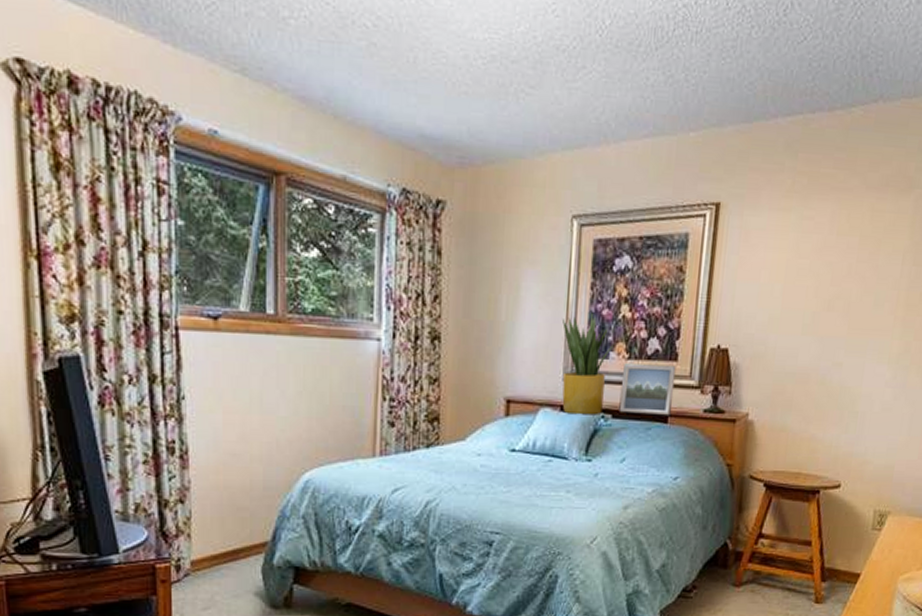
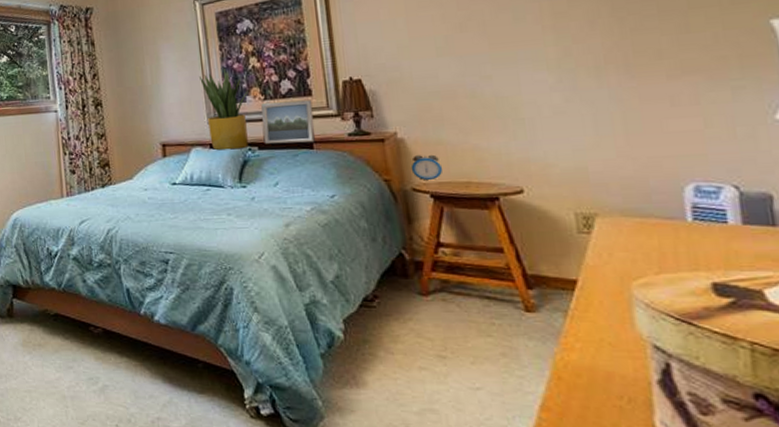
alarm clock: none [753,440,780,469] -> present [411,154,442,181]

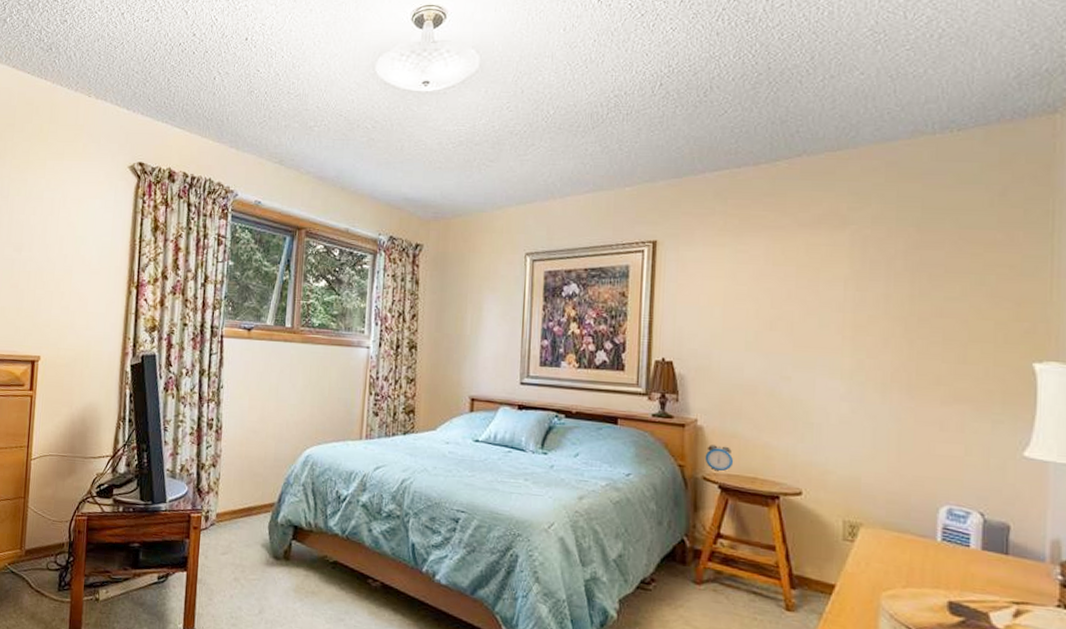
planter: present [200,68,249,150] -> none [519,329,564,415]
picture frame: present [261,100,315,145] -> none [571,371,623,419]

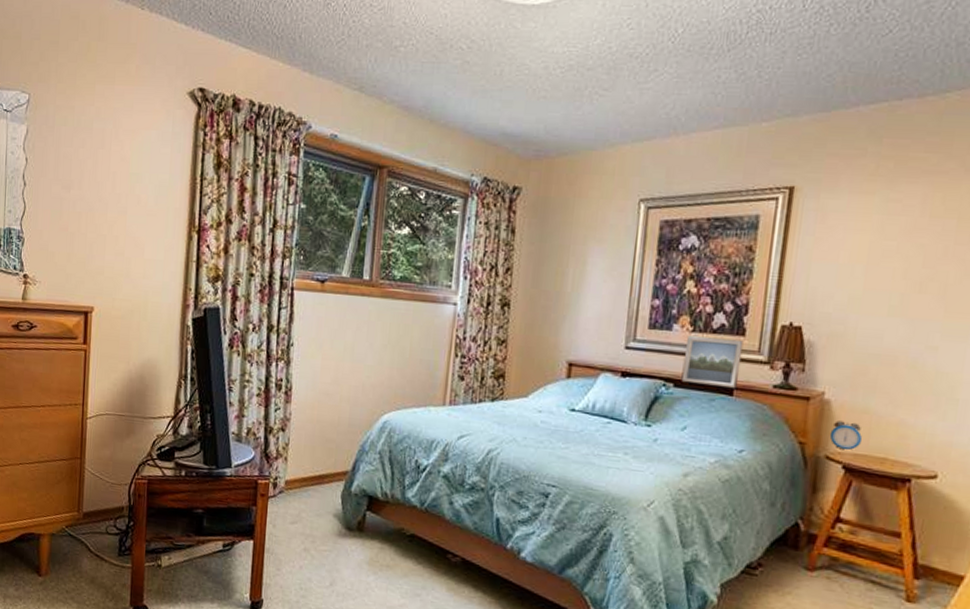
picture frame: none [571,371,623,419] -> present [681,336,744,389]

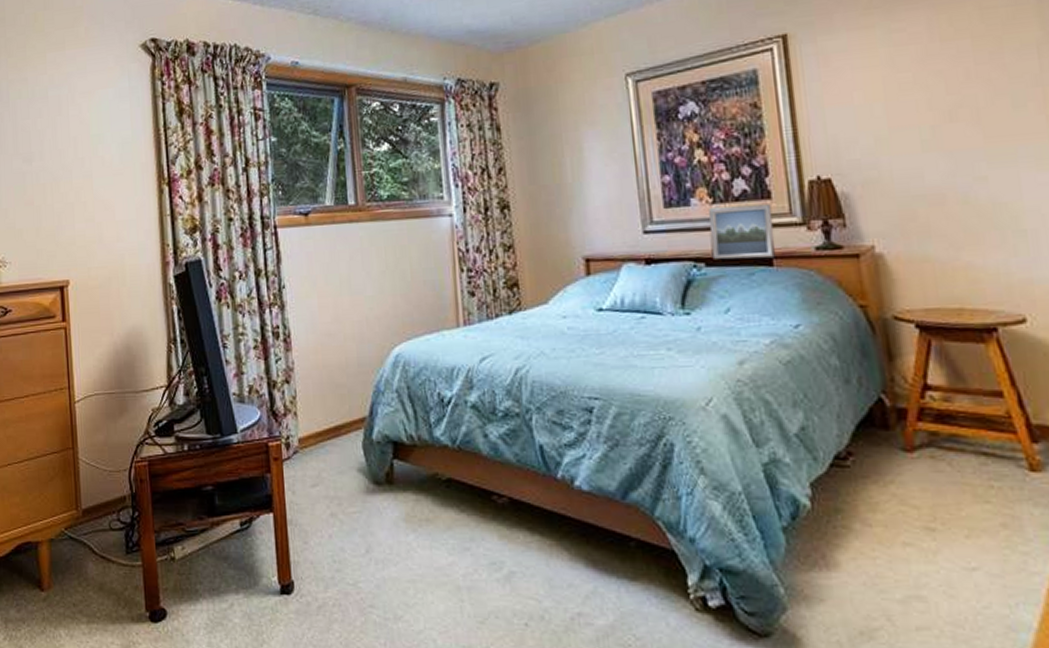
alarm clock: present [829,421,862,451] -> none [891,274,929,307]

